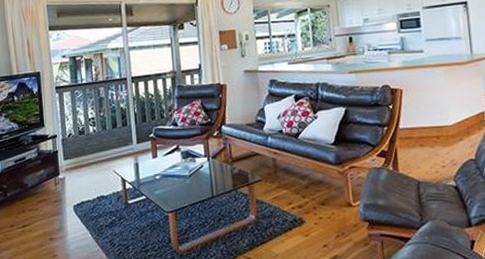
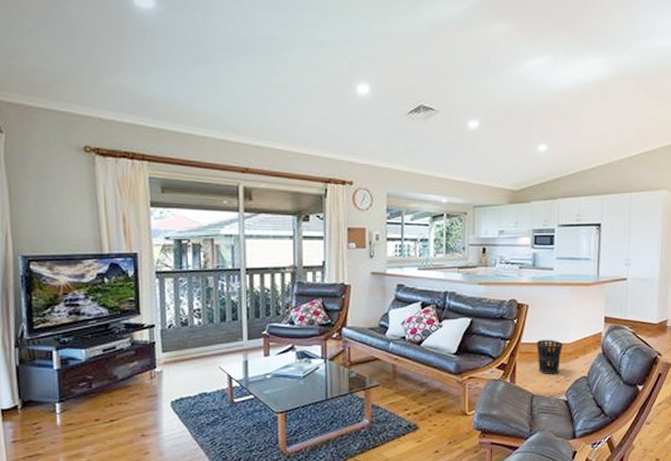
wastebasket: none [415,122,444,160] -> present [536,339,562,375]

